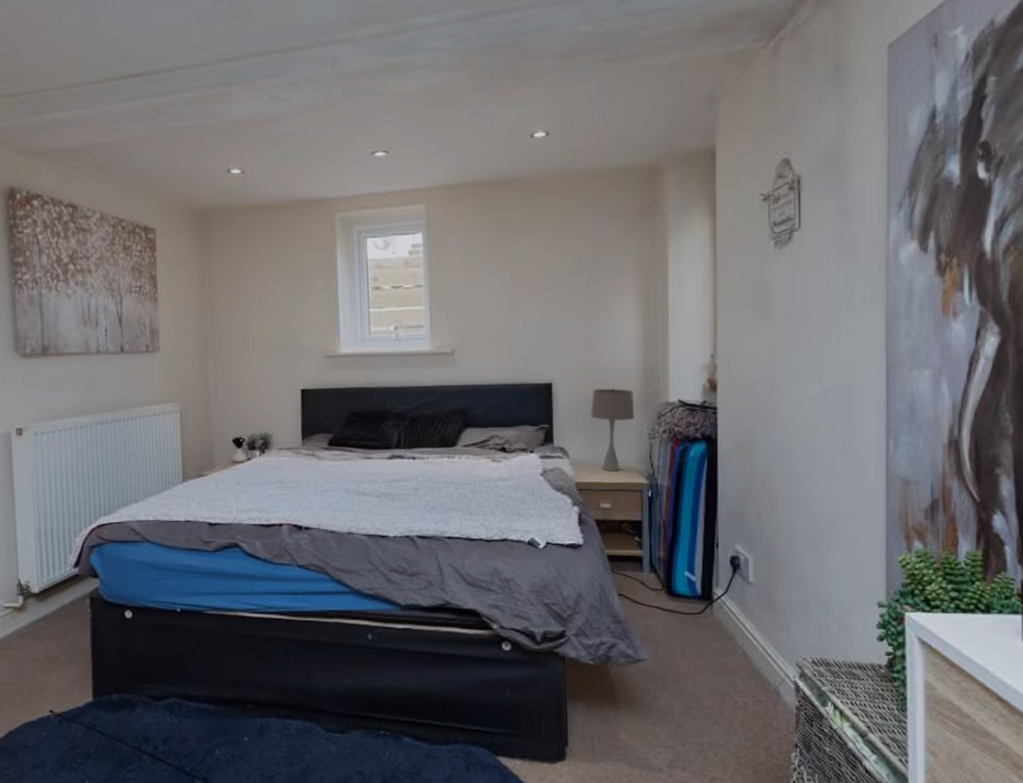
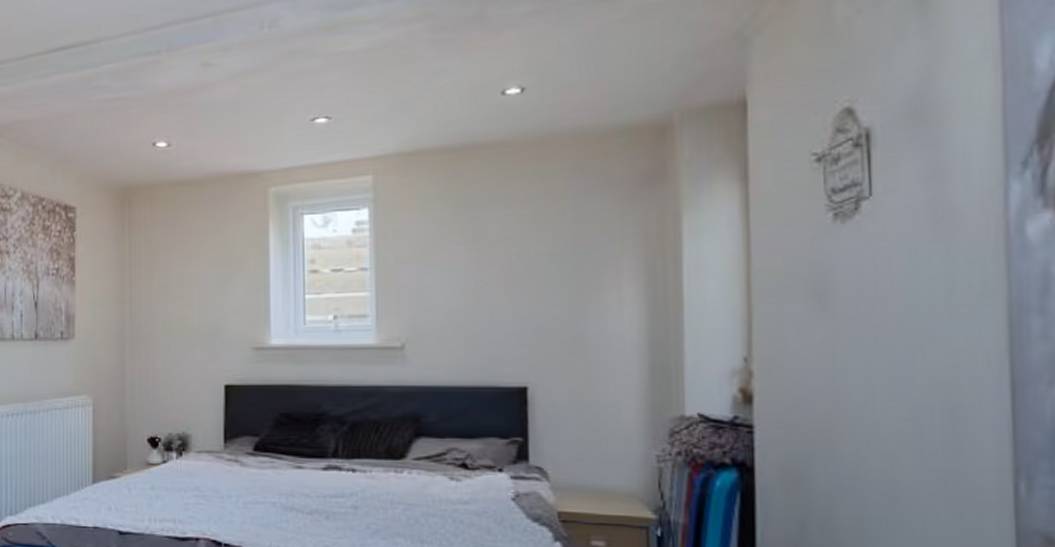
table lamp: present [590,388,635,472] -> none [577,396,638,501]

